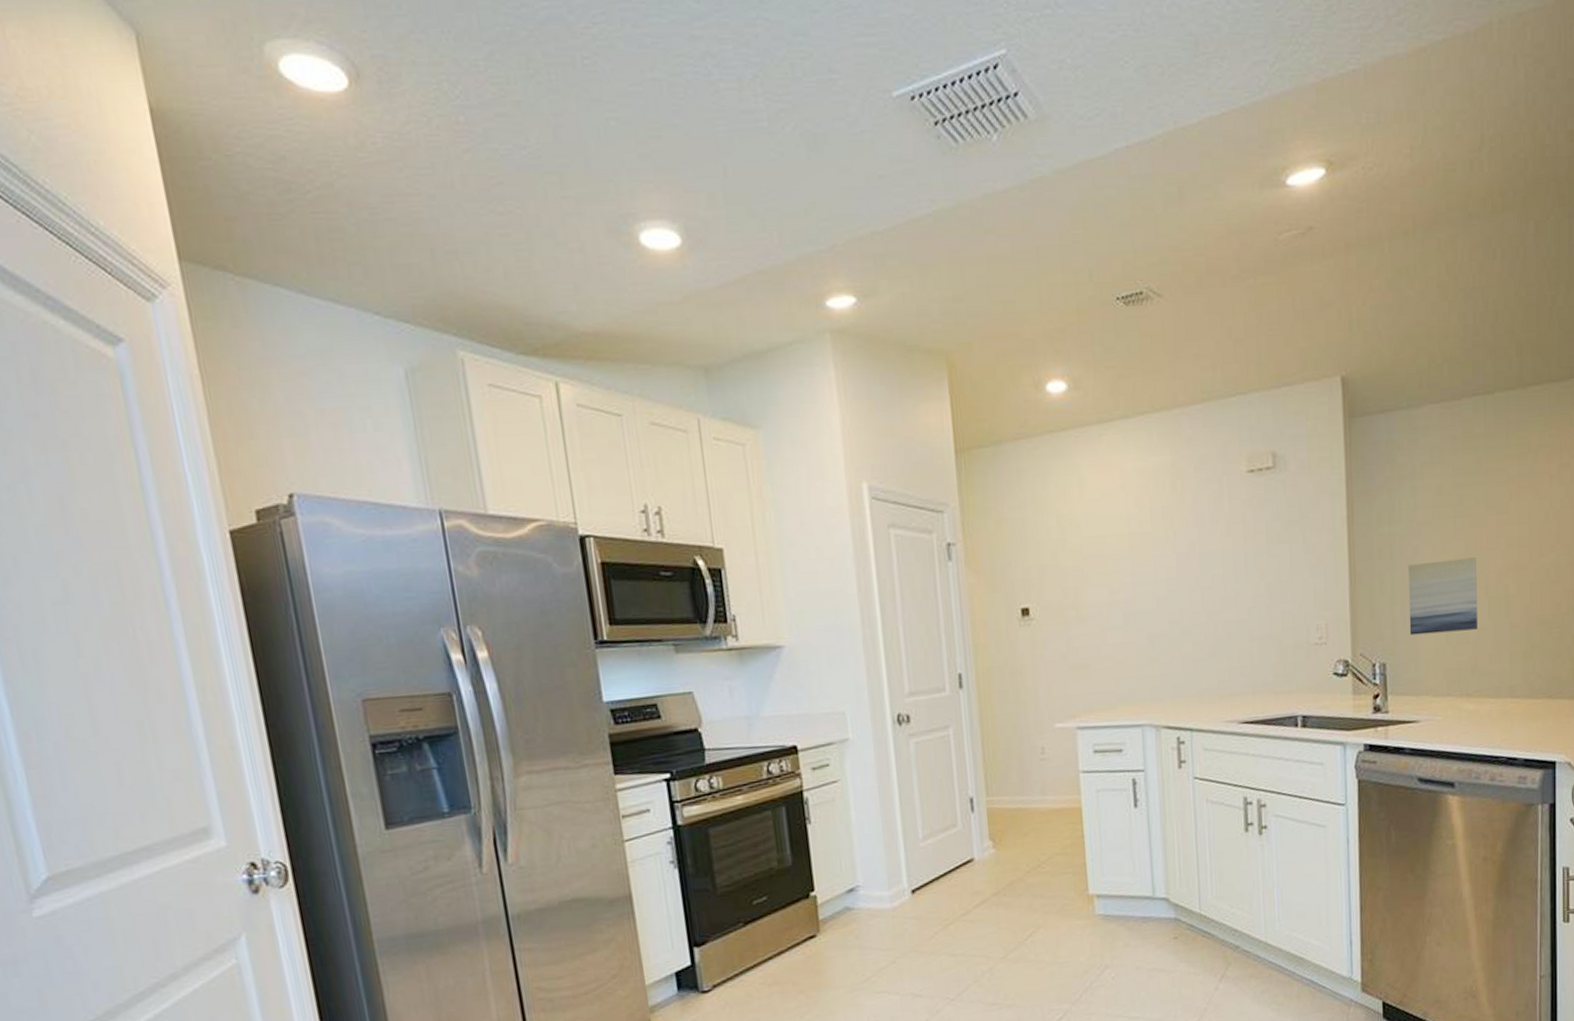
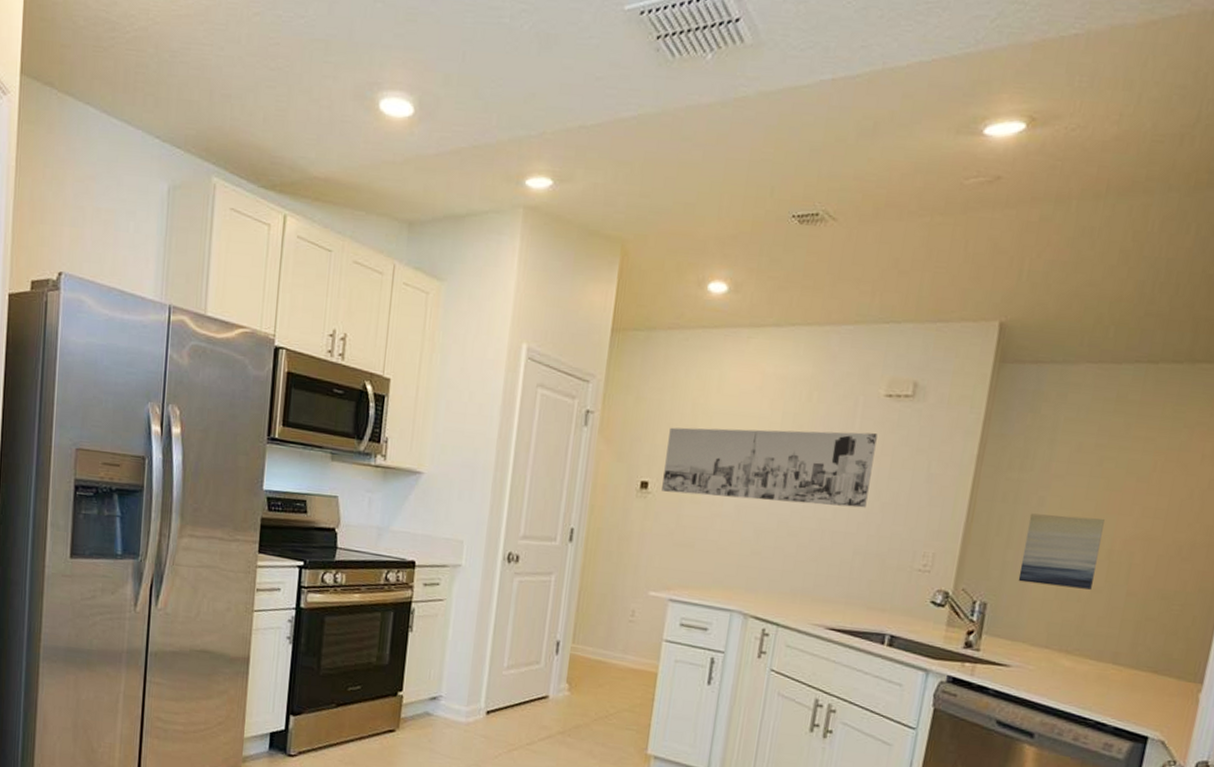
wall art: none [1039,513,1252,615] -> present [662,427,878,508]

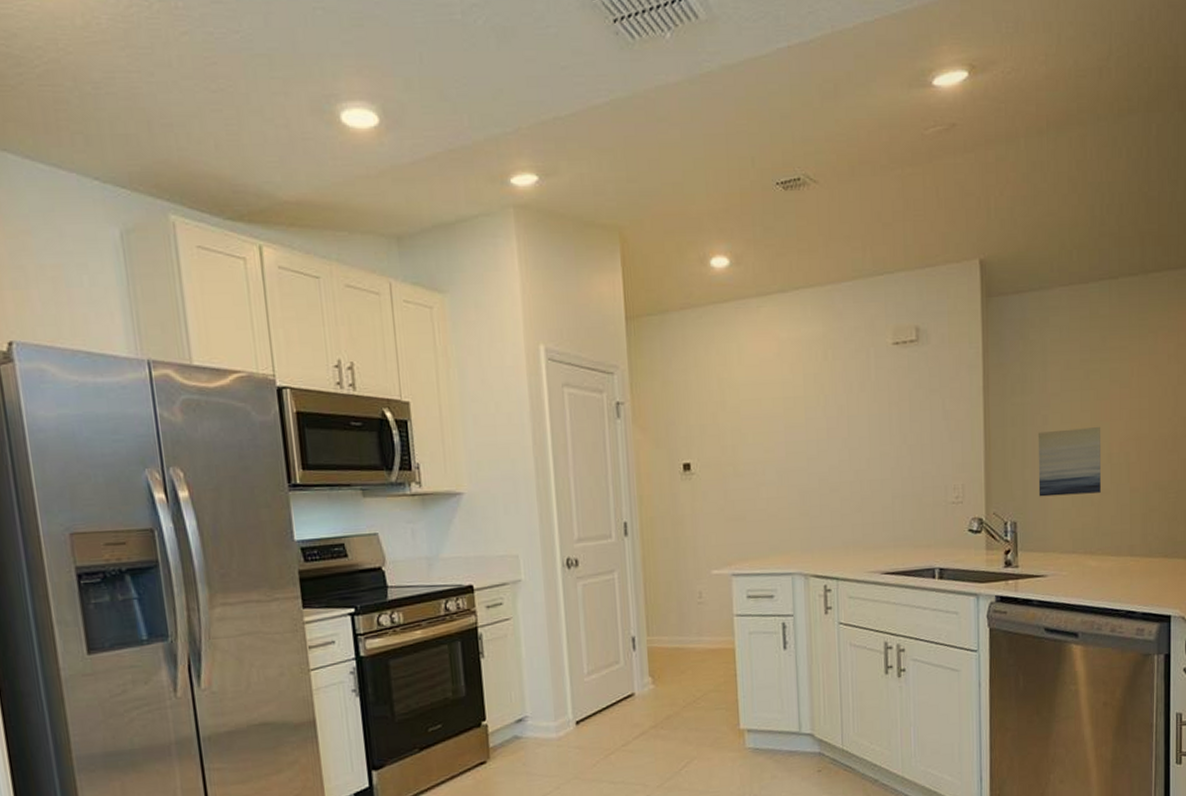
wall art: present [662,427,878,508] -> none [701,381,895,470]

